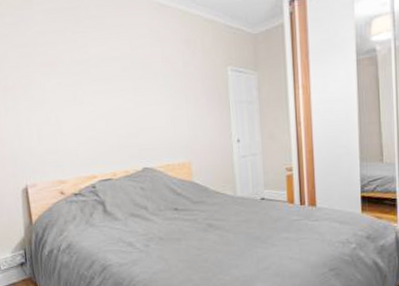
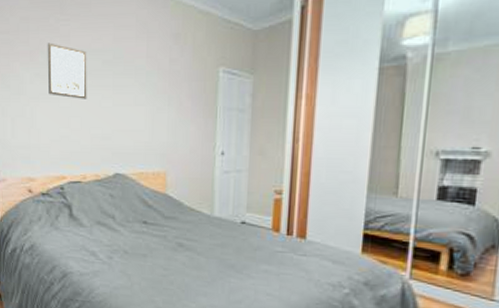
wall art: none [66,53,110,103] -> present [47,42,87,99]

